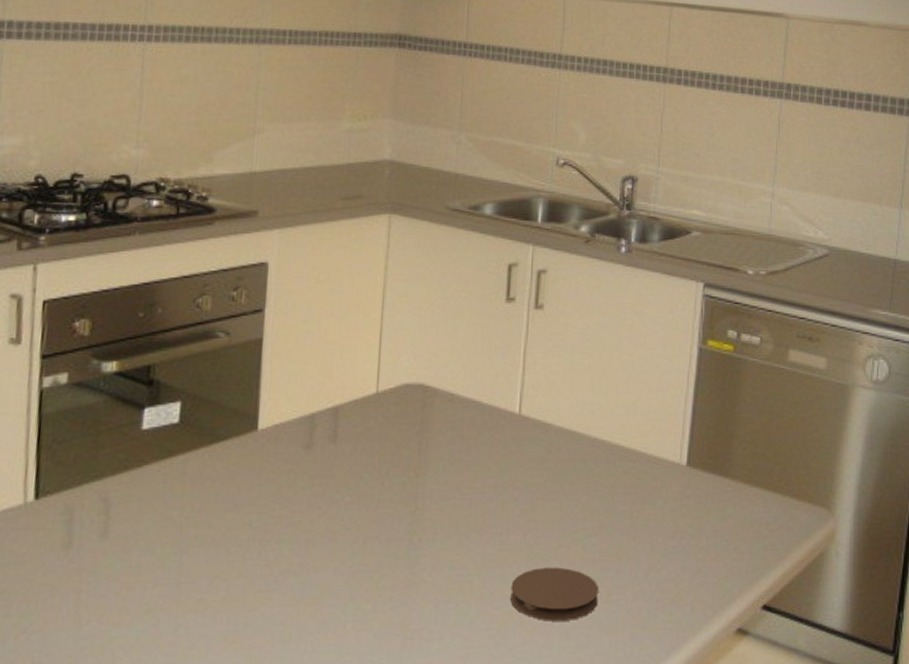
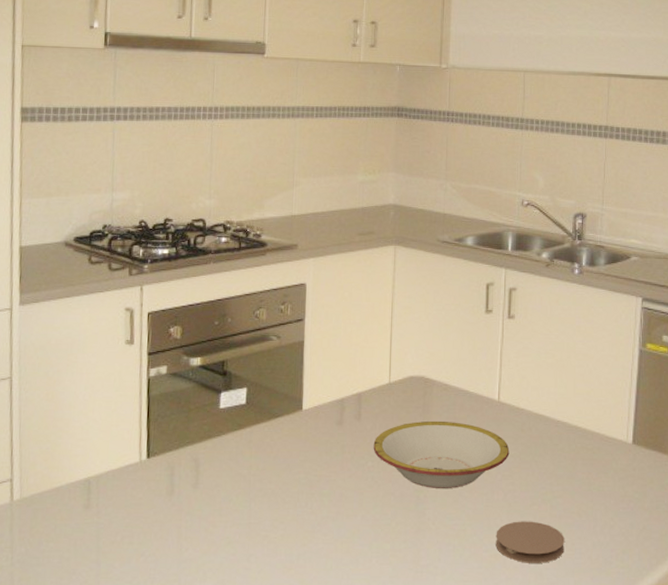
bowl: none [352,441,532,529] -> present [373,420,510,488]

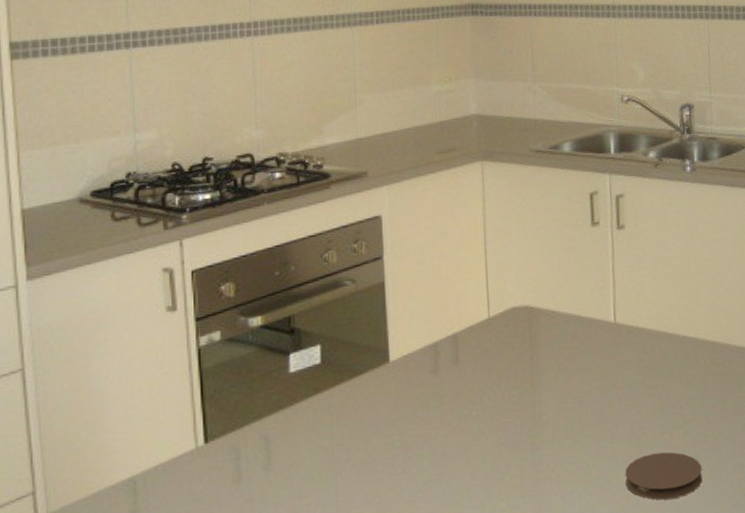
bowl: present [373,420,510,488] -> none [476,352,632,431]

